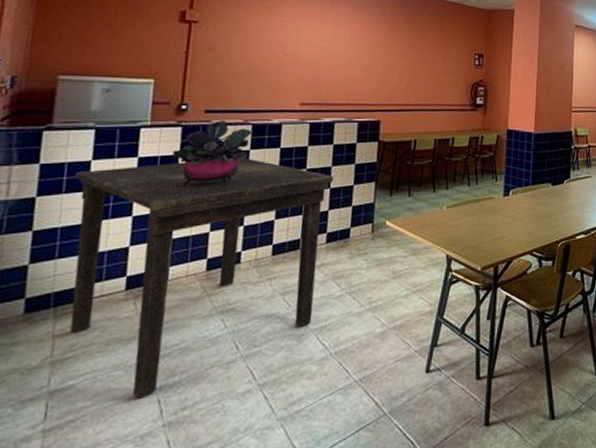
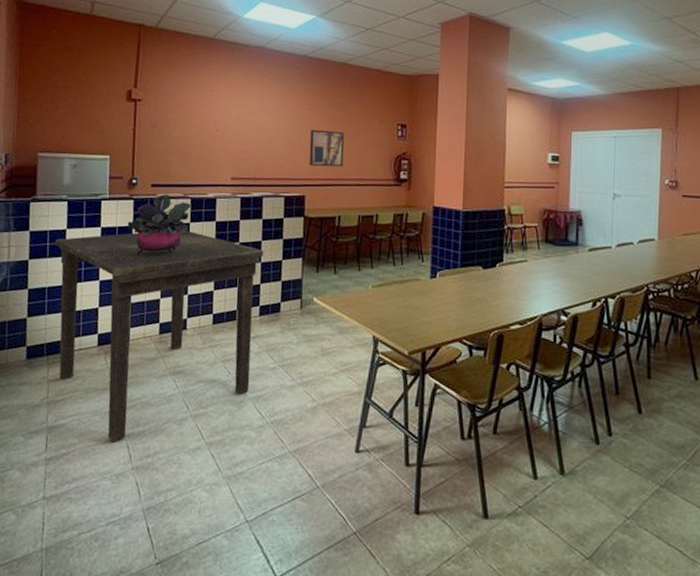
wall art: none [386,56,422,93] -> present [309,129,345,167]

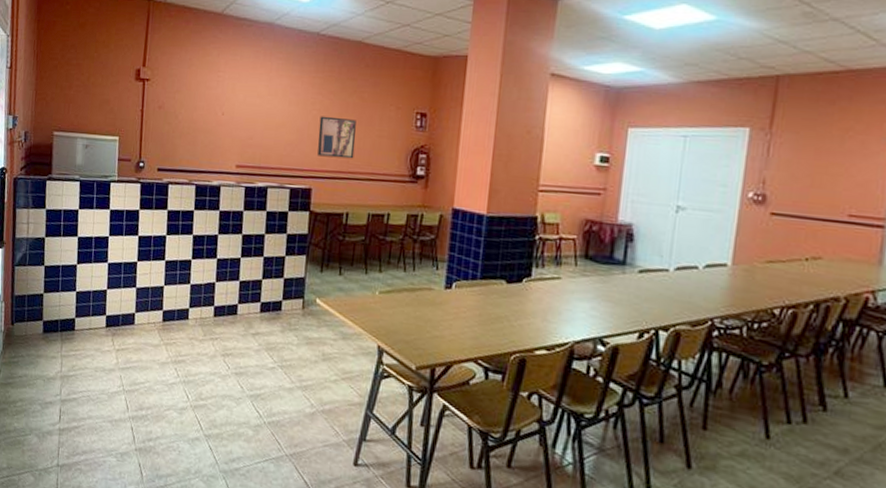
dining table: present [55,230,264,443] -> none [68,217,267,423]
potted plant: present [127,194,192,255] -> none [134,179,196,240]

